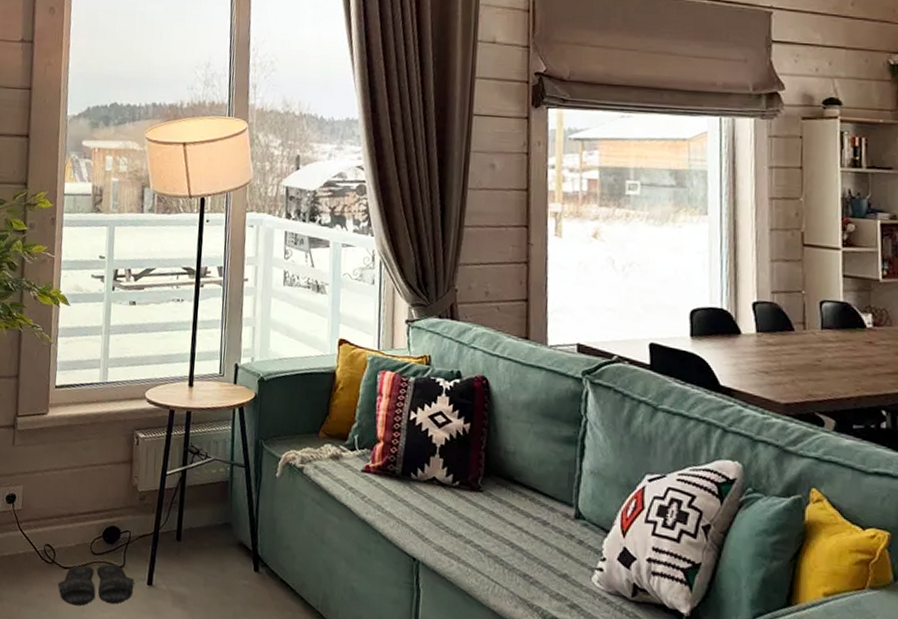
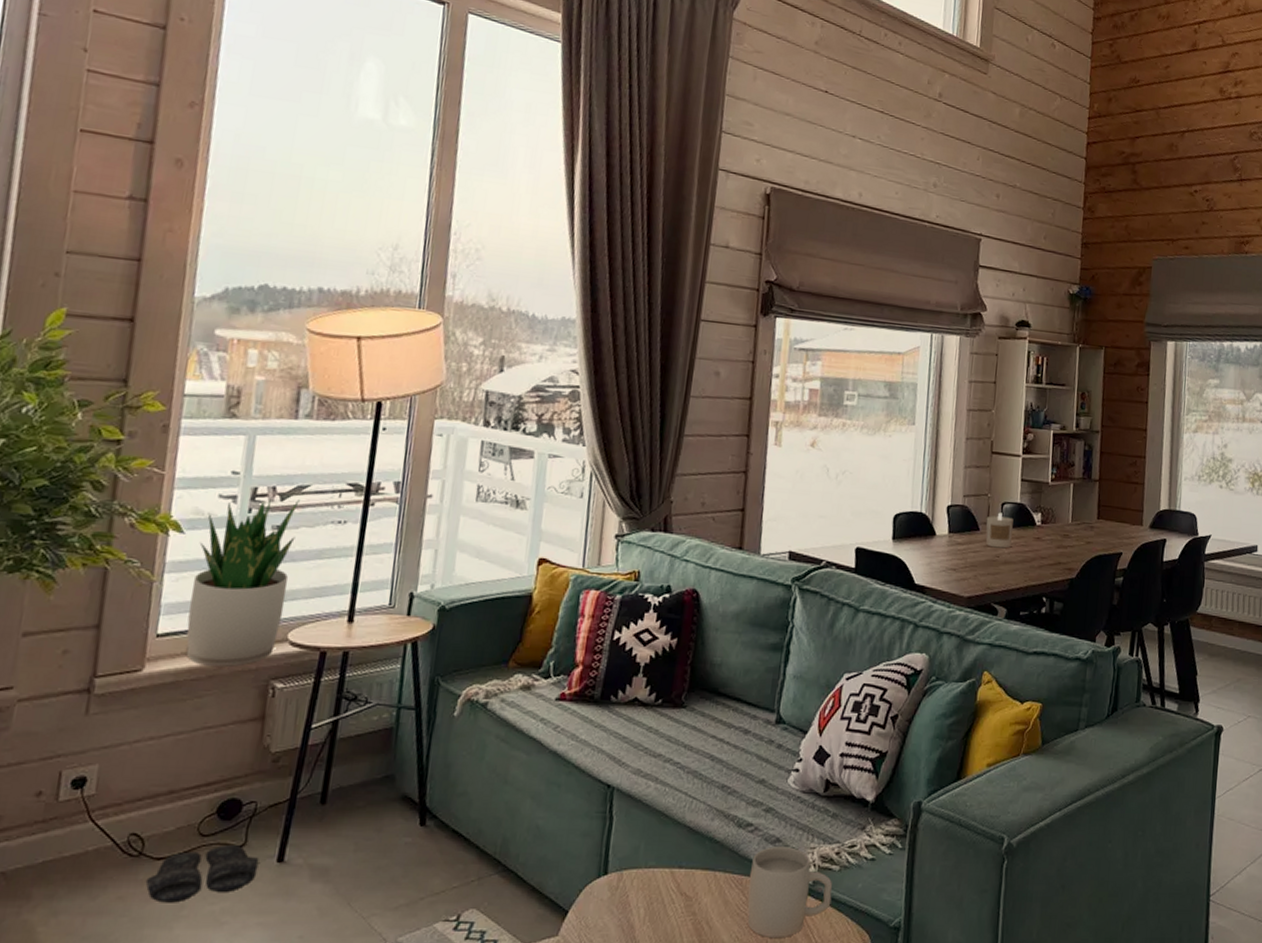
planter: none [75,279,148,417] -> present [185,498,300,668]
candle: none [801,311,836,353] -> present [985,512,1013,549]

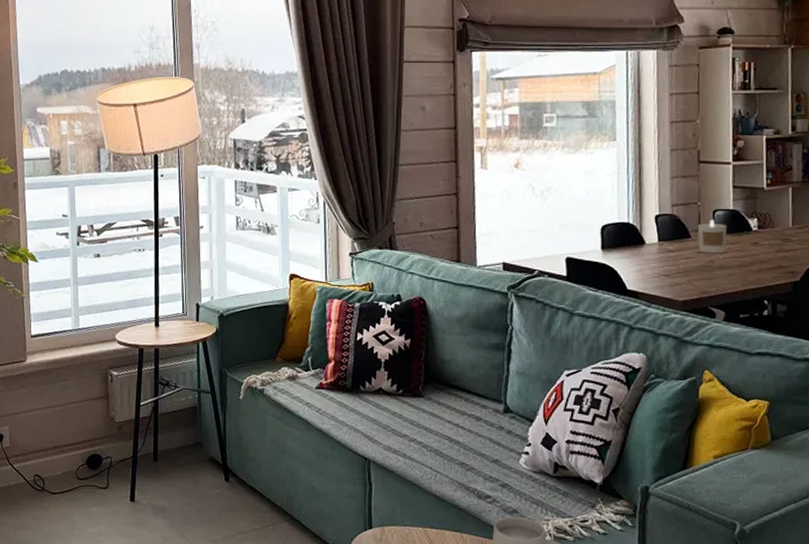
slippers: present [145,844,260,903] -> none [49,486,118,525]
planter: present [185,498,300,668] -> none [48,233,111,360]

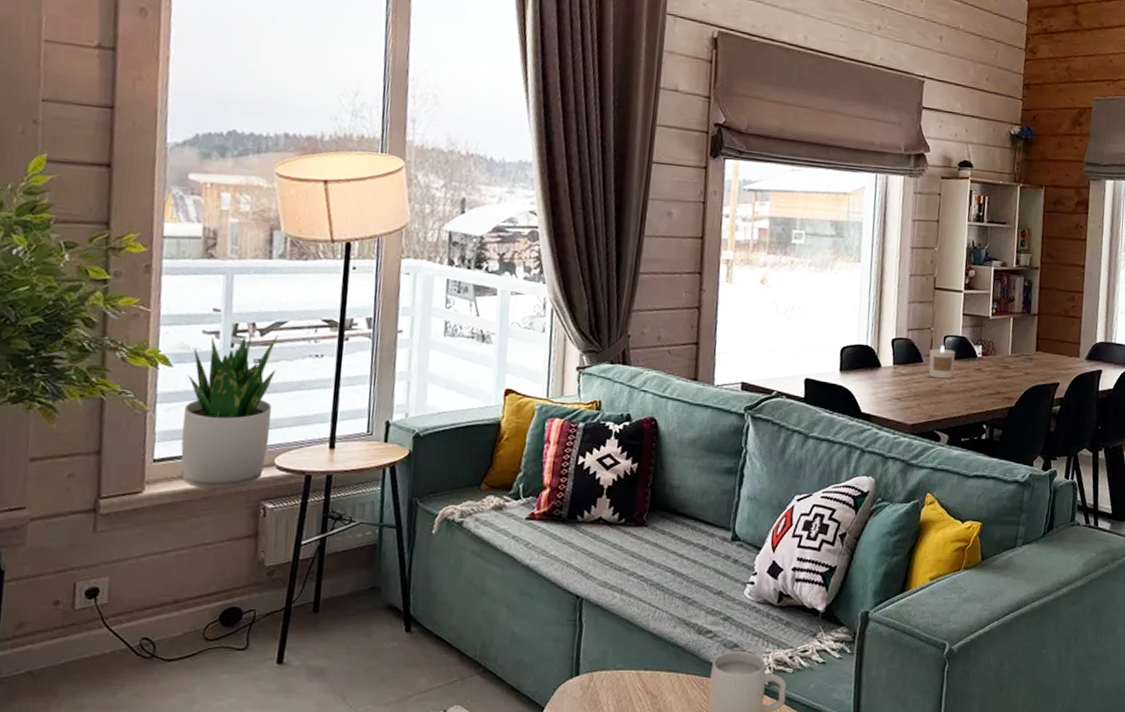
planter: none [48,233,111,360] -> present [181,334,279,490]

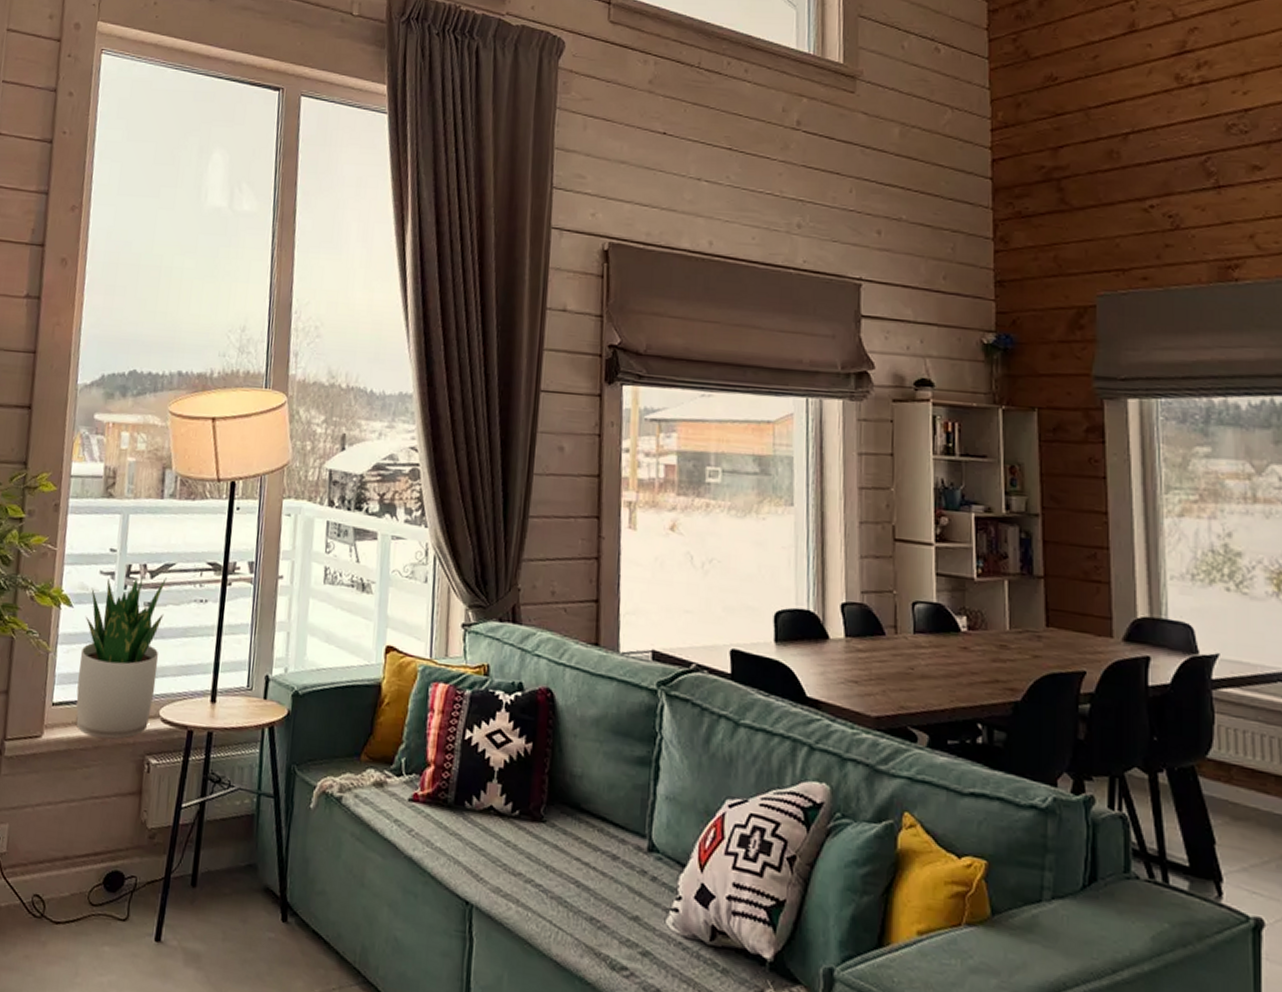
candle: present [928,345,955,379] -> none [893,613,929,659]

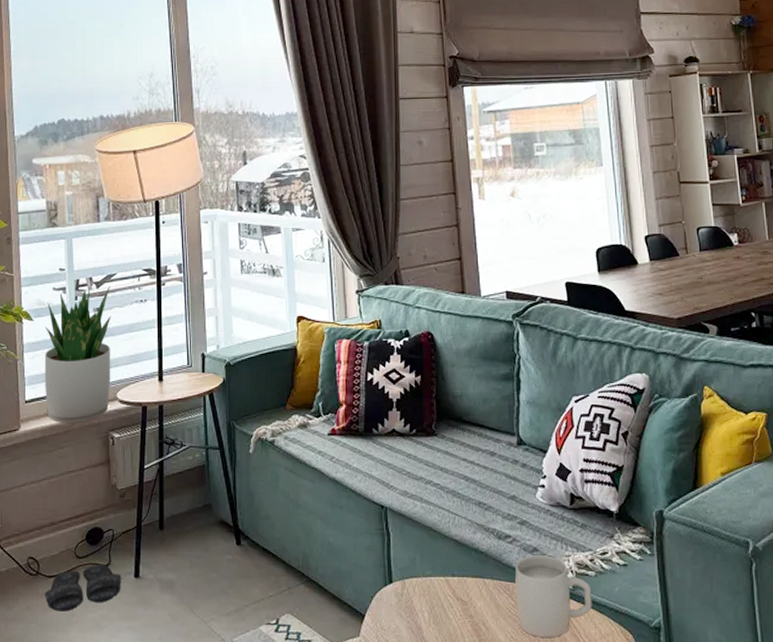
slippers: none [46,916,140,969] -> present [44,563,121,611]

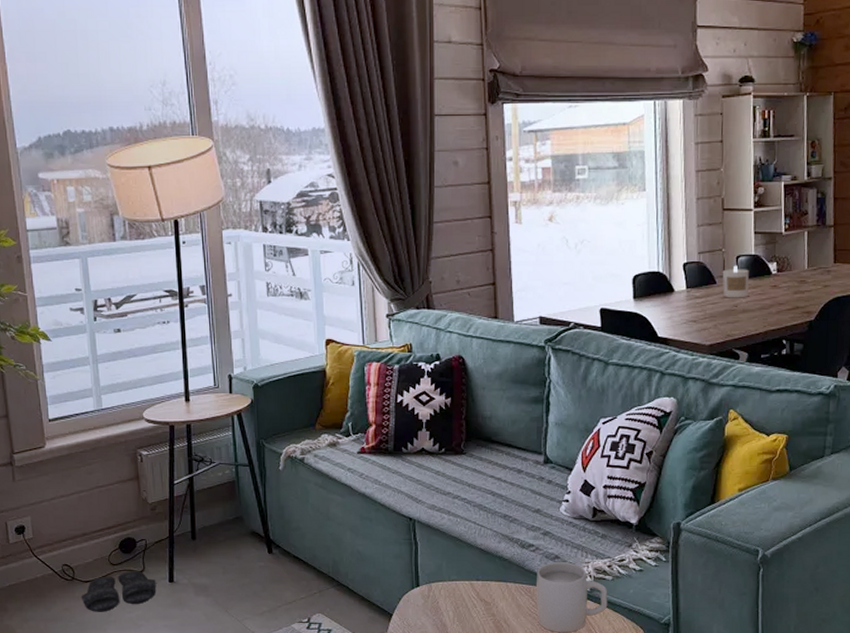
planter: present [44,285,111,424] -> none [64,306,136,442]
candle: none [684,237,712,270] -> present [722,265,749,298]

